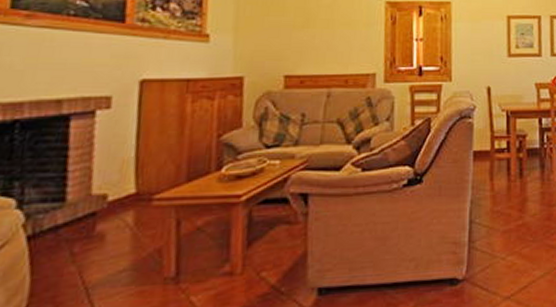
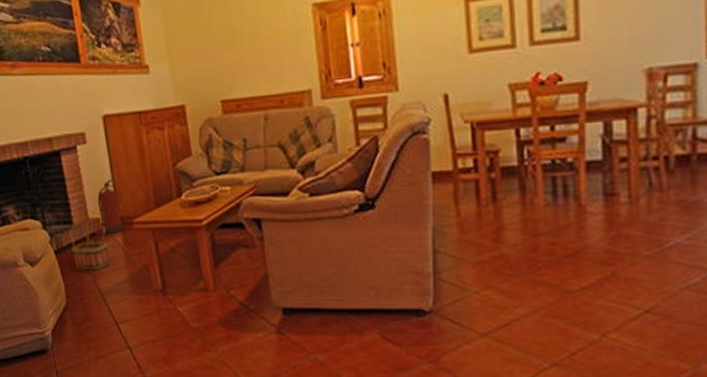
basket: none [53,194,111,260] -> present [69,218,110,271]
fire extinguisher: none [107,149,140,213] -> present [97,178,123,234]

